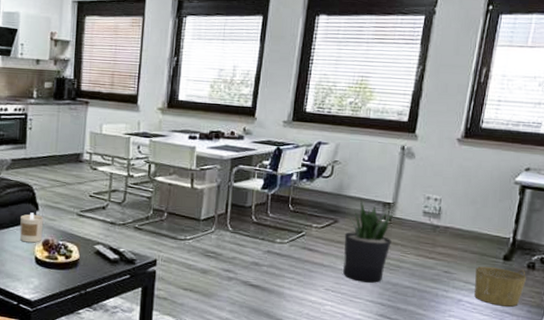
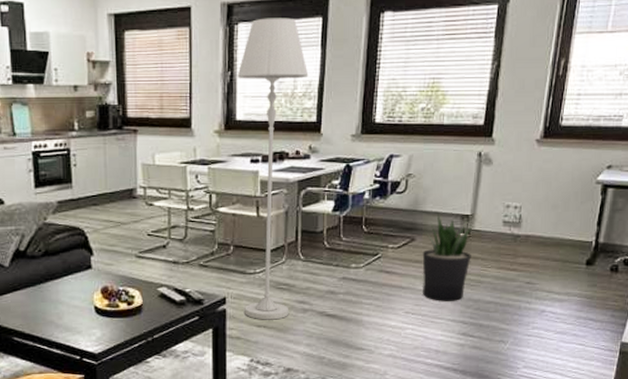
candle: present [19,212,44,243] -> none [74,258,101,292]
floor lamp: none [173,13,247,285] -> present [237,18,309,320]
basket: present [474,266,527,307] -> none [558,273,610,313]

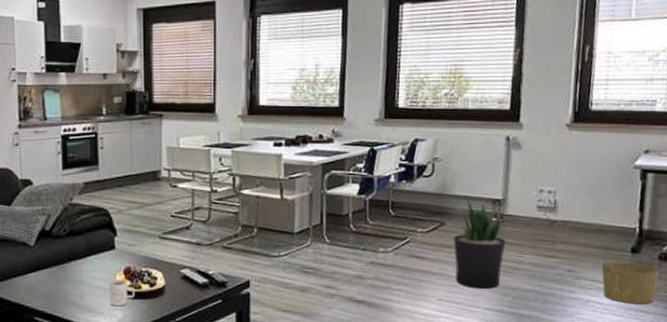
mug: none [87,299,113,325] -> present [109,280,135,307]
floor lamp: present [237,18,309,320] -> none [260,10,330,305]
basket: none [558,273,610,313] -> present [602,262,660,304]

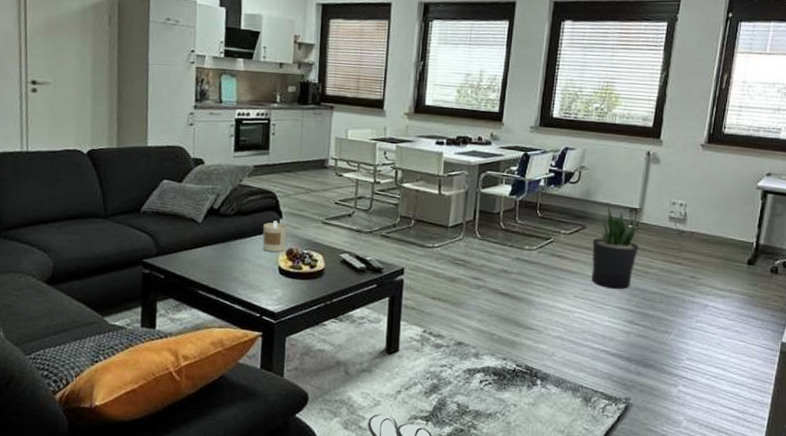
candle: none [98,239,123,272] -> present [262,221,288,252]
mug: present [109,280,135,307] -> none [271,259,296,285]
basket: present [602,262,660,304] -> none [720,271,771,311]

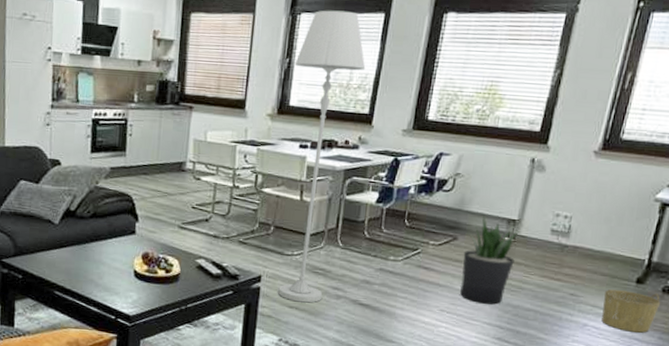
candle: present [262,221,288,252] -> none [118,224,144,256]
floor lamp: none [421,17,494,294] -> present [278,10,366,303]
basket: none [720,271,771,311] -> present [601,289,661,333]

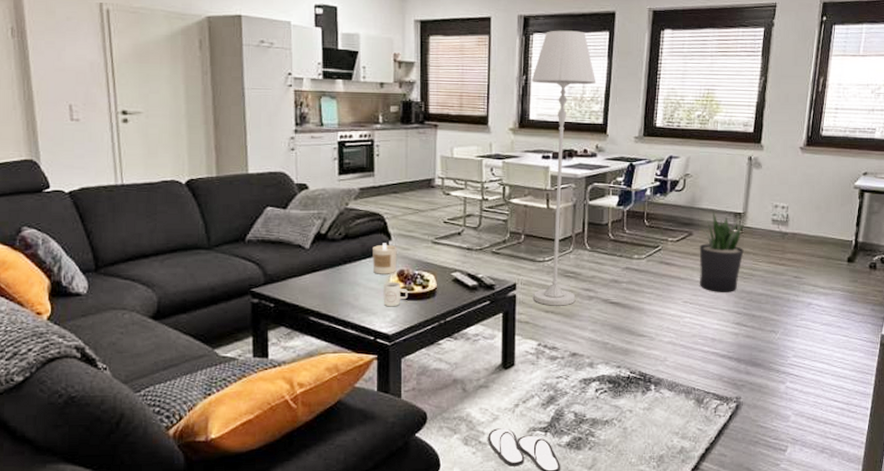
candle: none [118,224,144,256] -> present [372,243,397,274]
mug: none [126,263,151,289] -> present [383,282,408,307]
basket: present [601,289,661,333] -> none [823,270,870,306]

